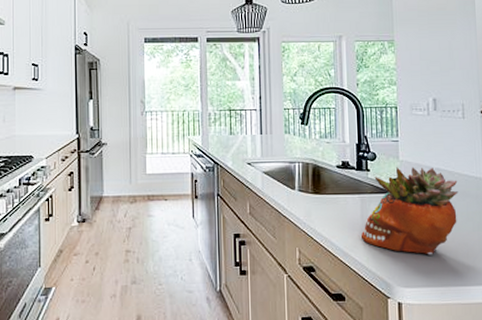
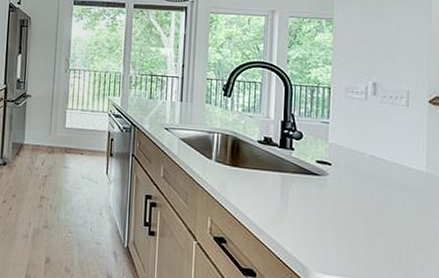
succulent planter: present [360,167,458,255] -> none [278,149,395,245]

